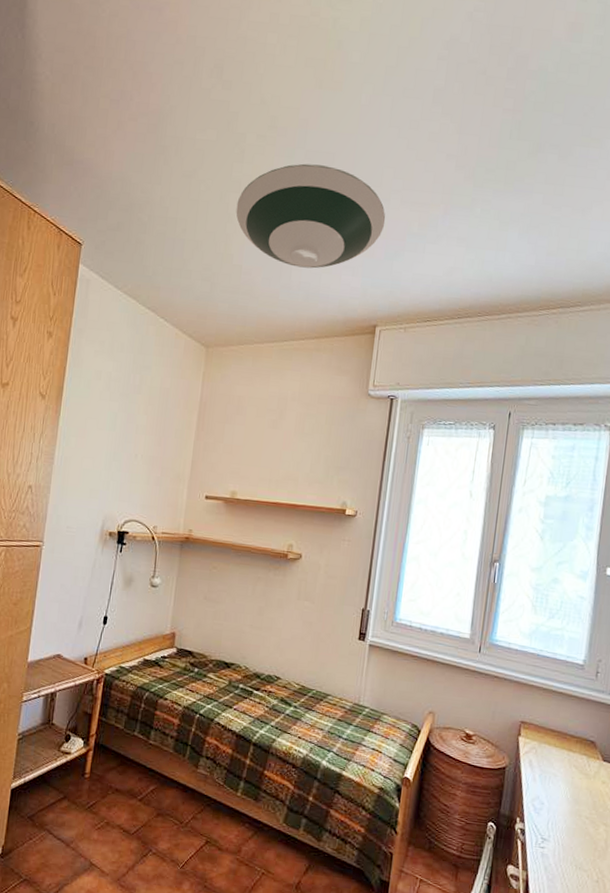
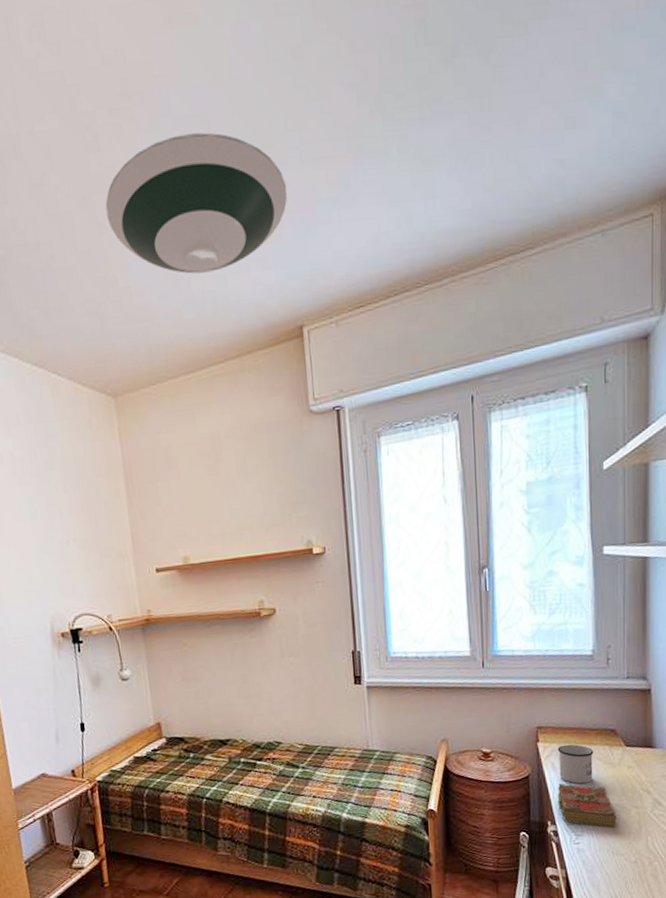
book: none [529,781,585,841] -> present [557,783,617,828]
mug: none [535,744,572,789] -> present [557,744,594,784]

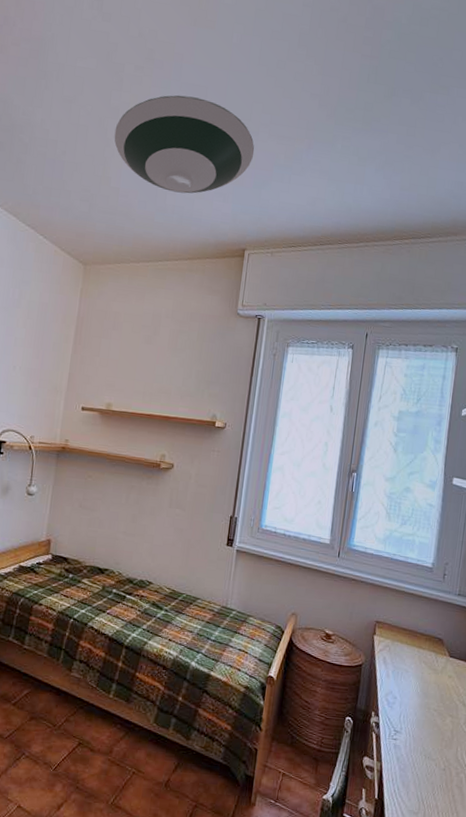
mug: present [557,744,594,784] -> none [388,642,422,683]
book: present [557,783,617,828] -> none [383,677,433,732]

